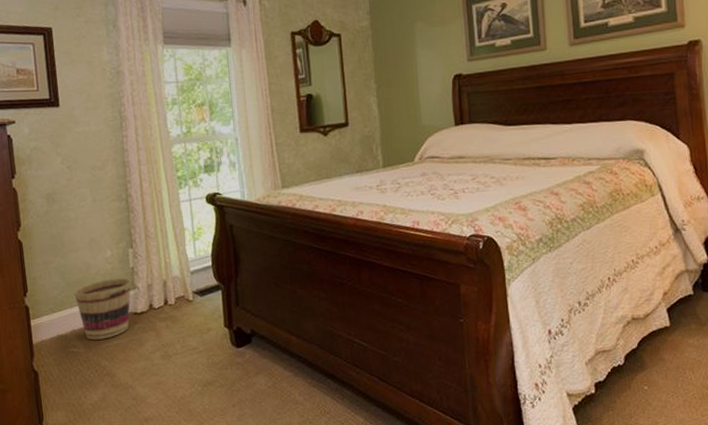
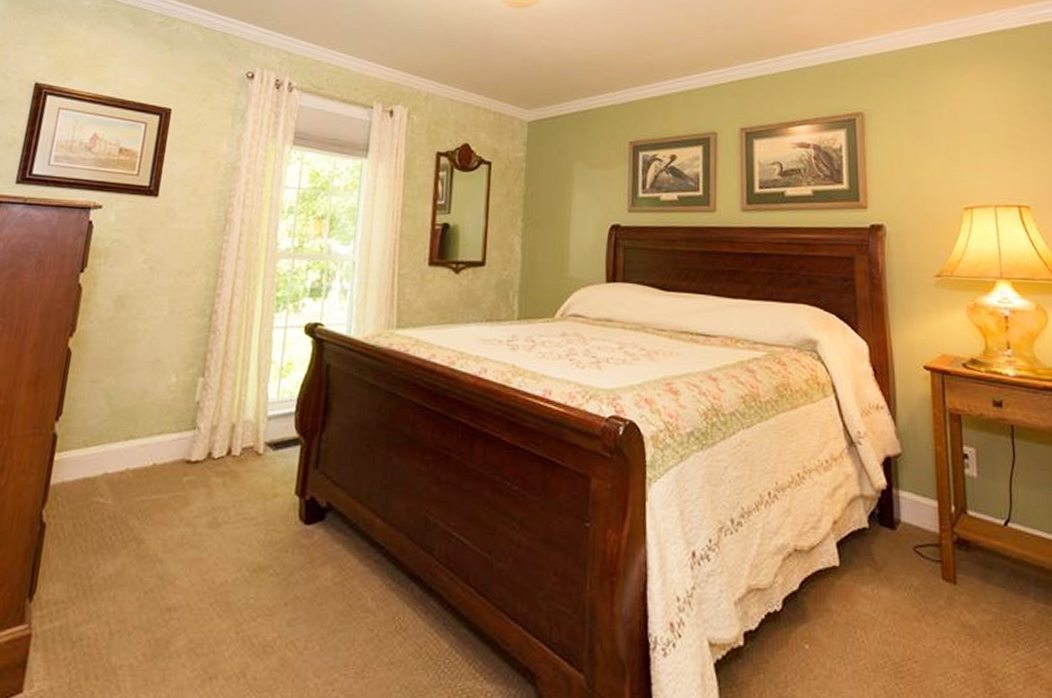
basket: present [74,277,132,340] -> none [118,411,193,491]

